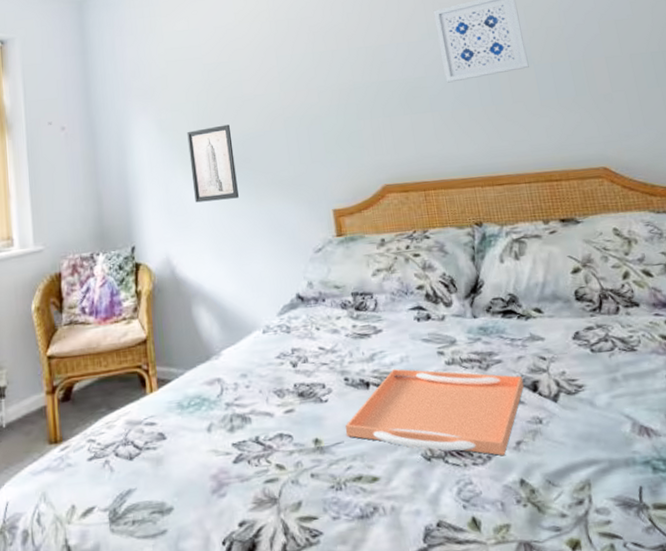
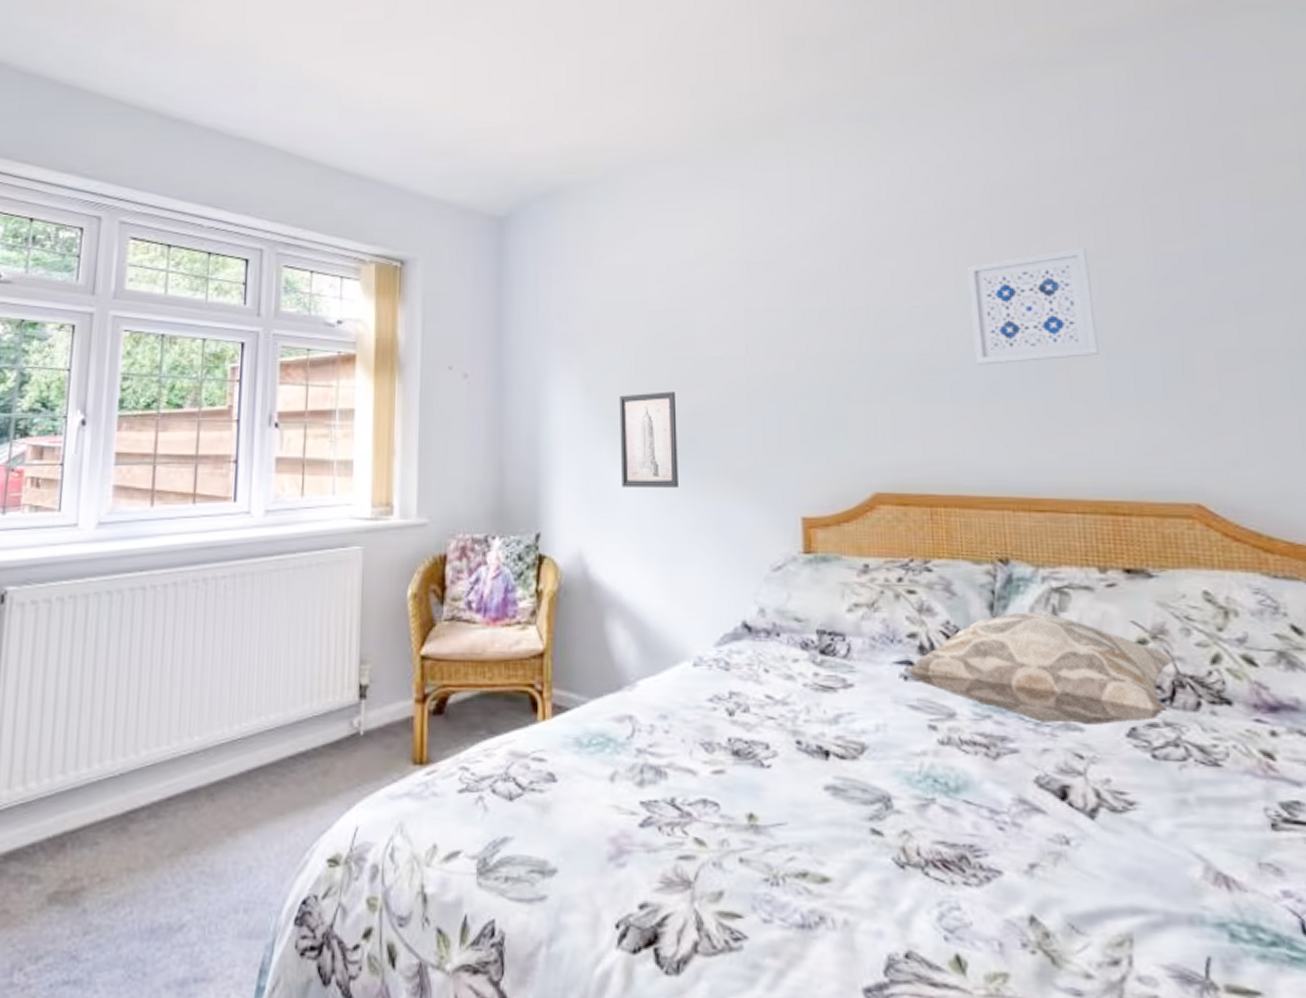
serving tray: present [345,368,524,456] -> none [790,738,1048,880]
decorative pillow: none [417,257,600,338] -> present [905,612,1176,725]

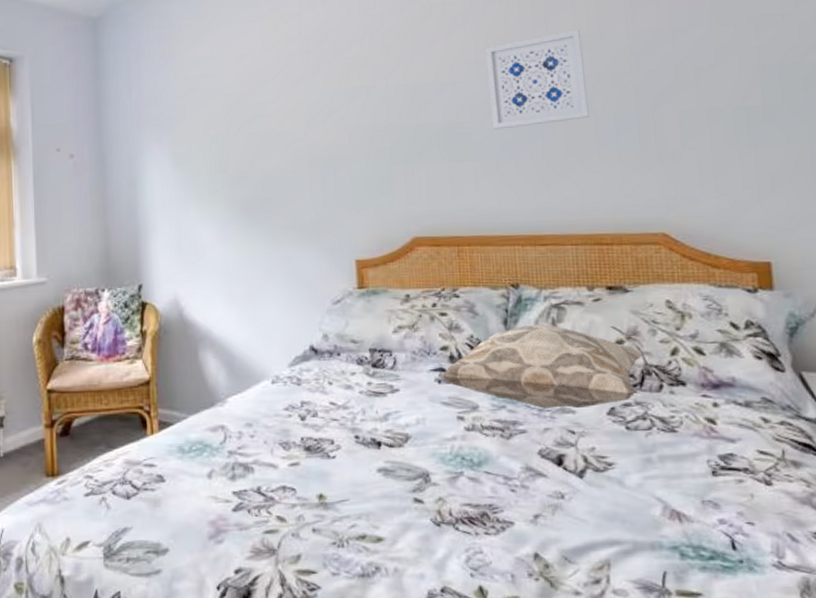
wall art: present [619,391,678,488] -> none [203,162,255,243]

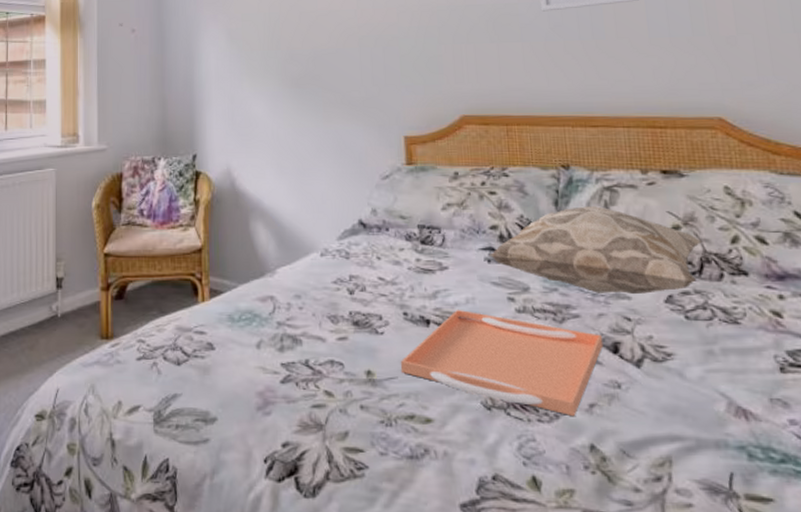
serving tray: none [351,430,549,528] -> present [400,309,604,417]

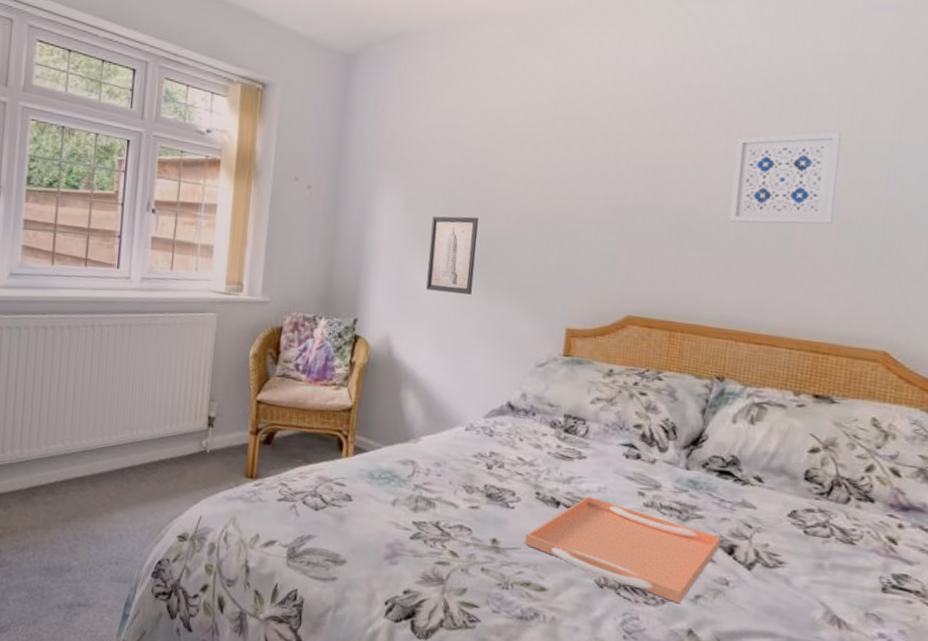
wall art: none [257,39,305,116] -> present [426,216,478,295]
decorative pillow: present [488,206,703,294] -> none [628,418,838,507]

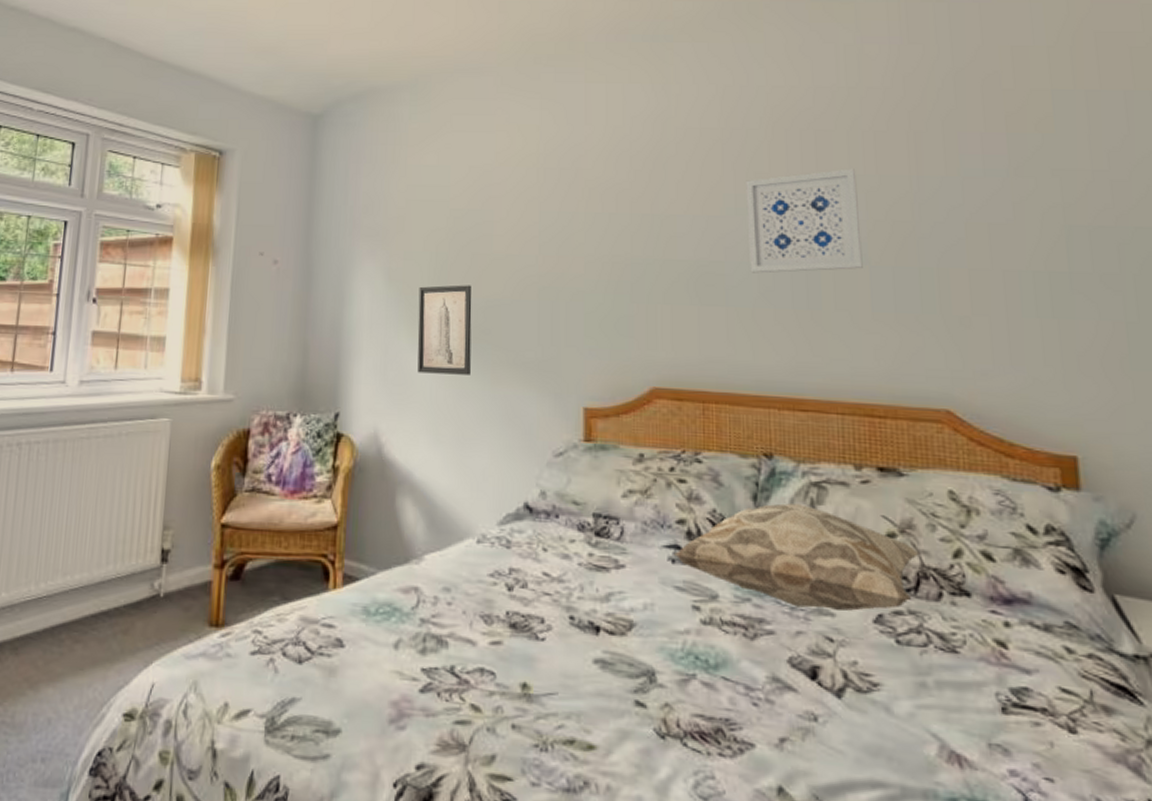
serving tray: present [525,496,722,604] -> none [562,615,800,753]
decorative pillow: none [628,418,838,507] -> present [673,503,921,611]

